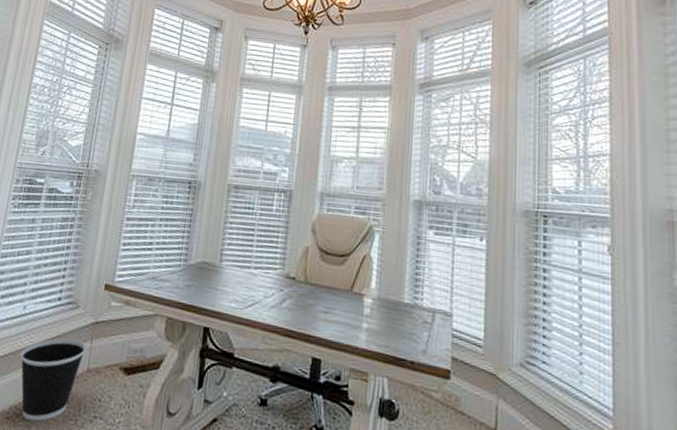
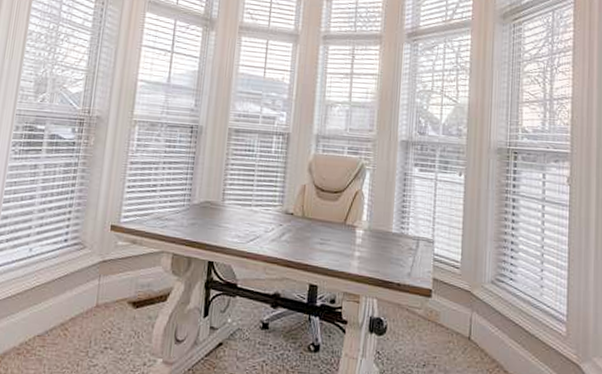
wastebasket: present [20,338,86,422] -> none [28,277,94,356]

